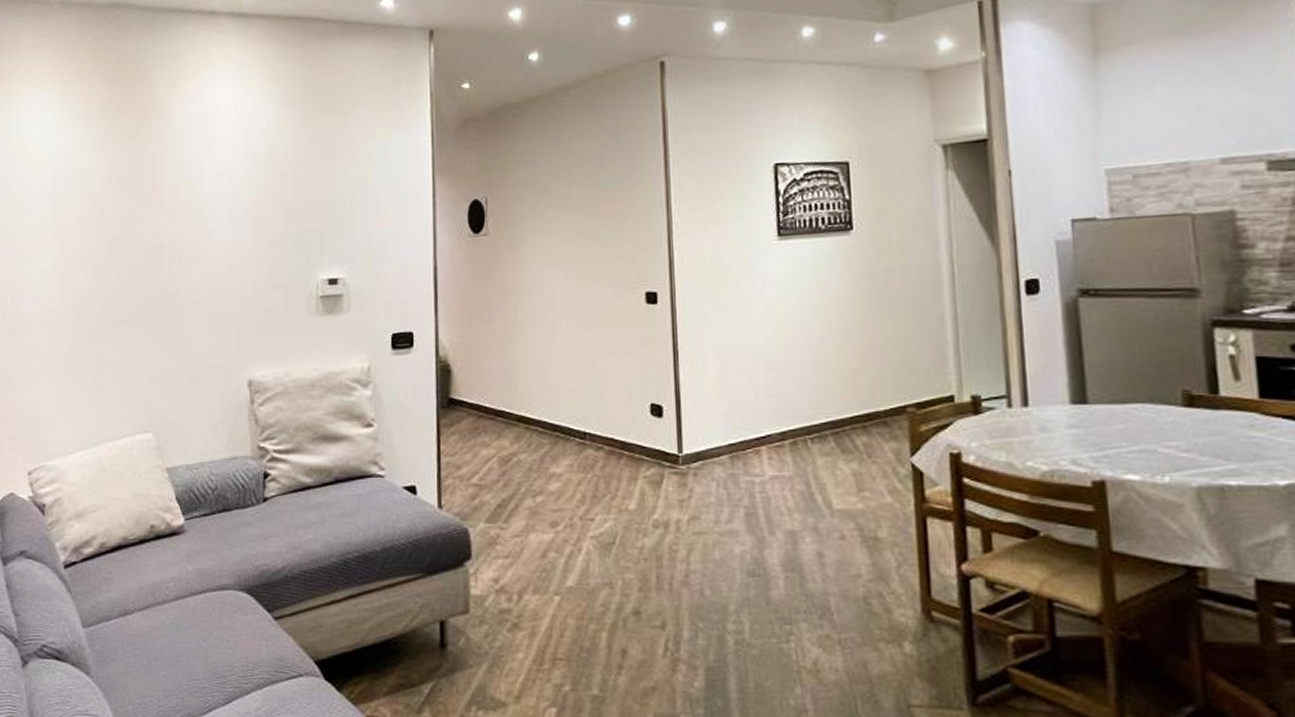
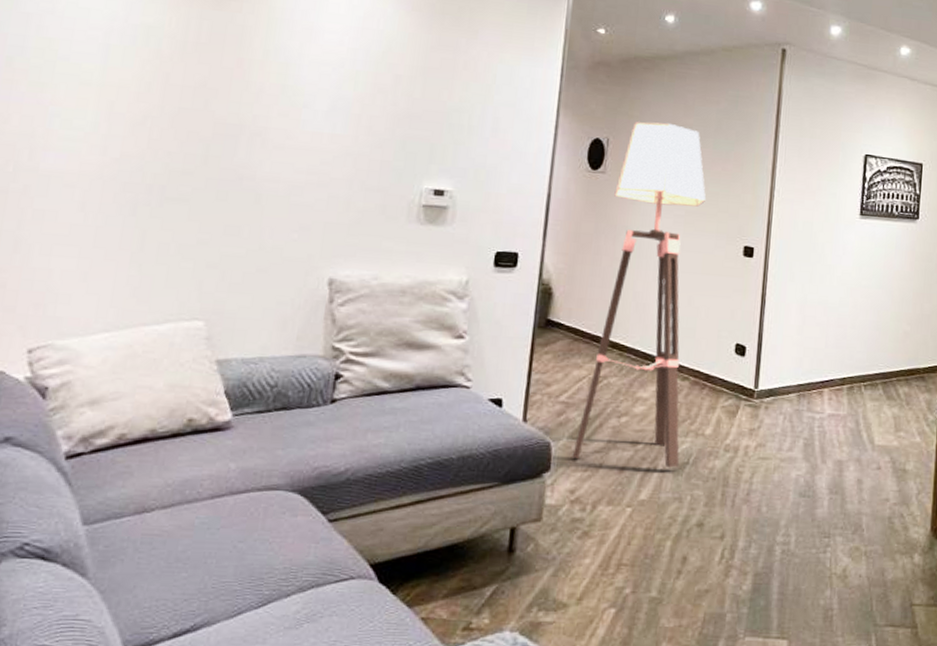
floor lamp: none [491,170,605,549] -> present [572,122,706,468]

